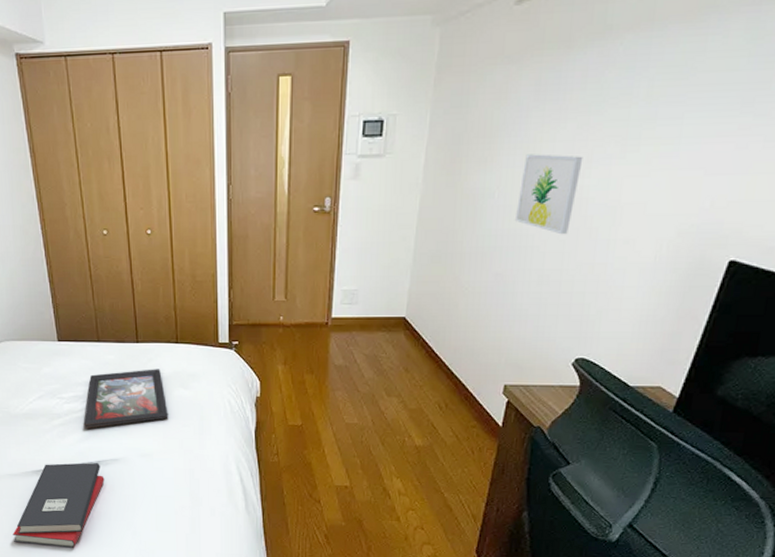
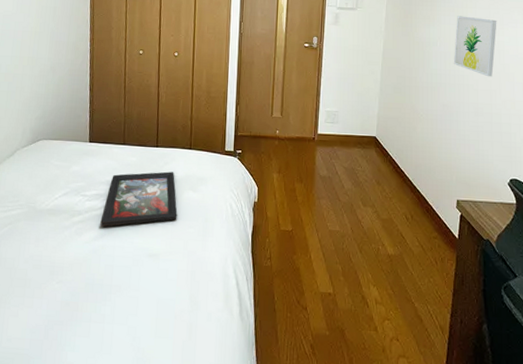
hardback book: present [12,463,105,549] -> none [15,261,113,356]

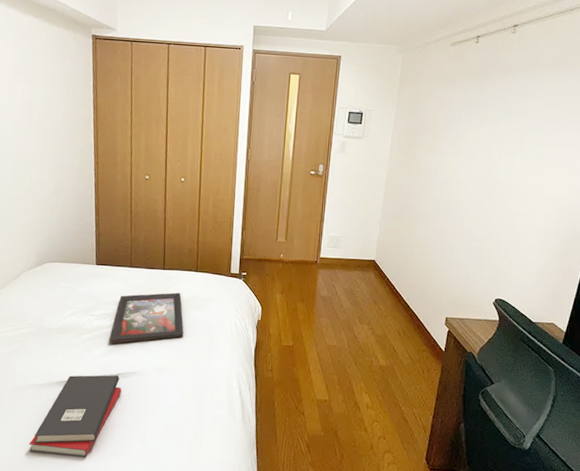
hardback book: none [15,261,113,356] -> present [29,375,122,458]
wall art: present [454,16,497,77] -> none [453,146,496,206]

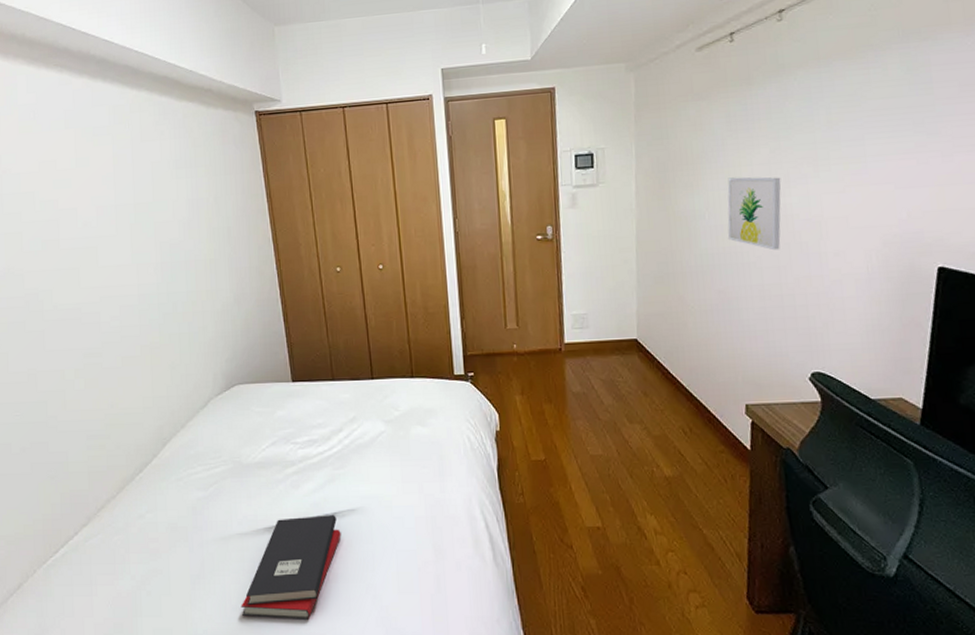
decorative tray: present [109,292,184,344] -> none [318,406,407,476]
wall art: none [453,146,496,206] -> present [727,177,781,251]

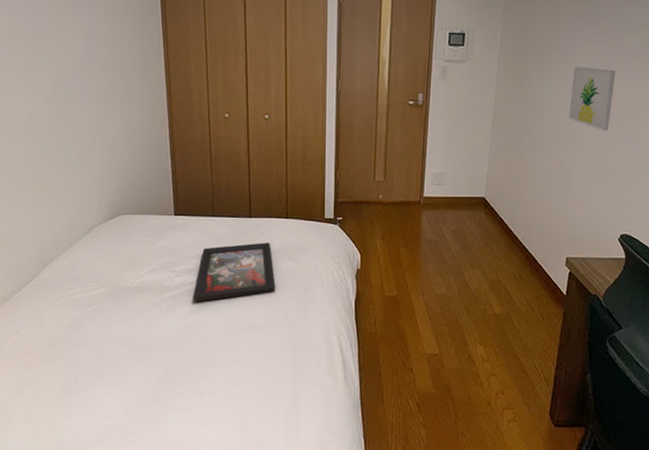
hardback book: present [241,515,341,621] -> none [110,336,210,429]
decorative tray: none [318,406,407,476] -> present [193,242,276,302]

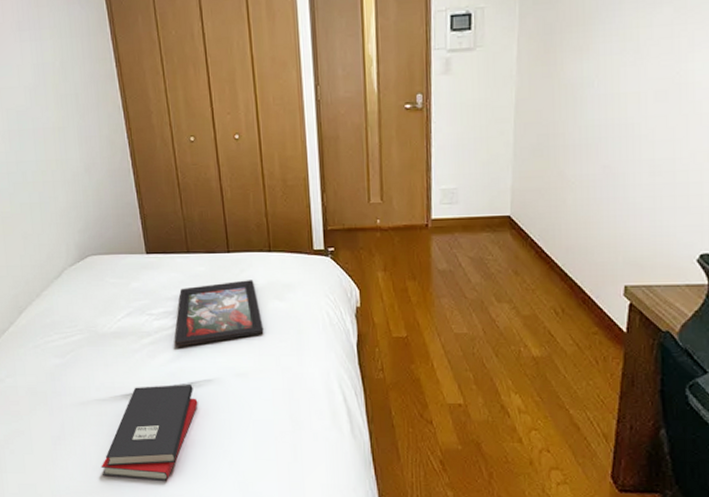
hardback book: none [110,336,210,429] -> present [101,385,198,482]
wall art: present [569,66,616,131] -> none [619,39,684,122]

